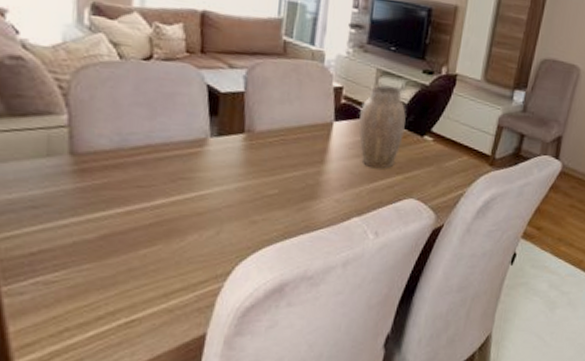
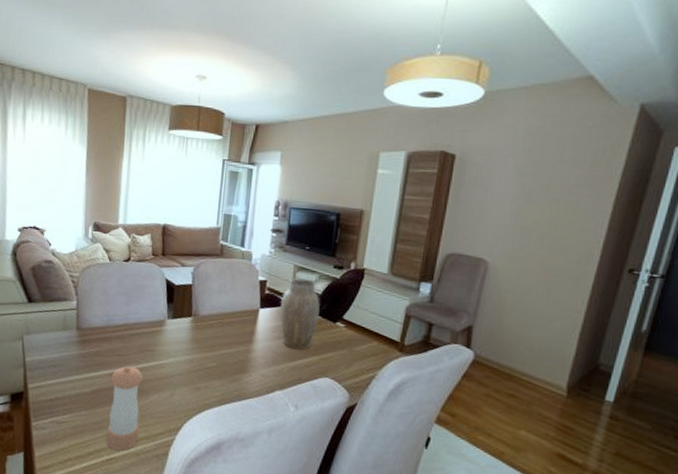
pepper shaker: none [123,200,175,309] -> present [106,365,142,451]

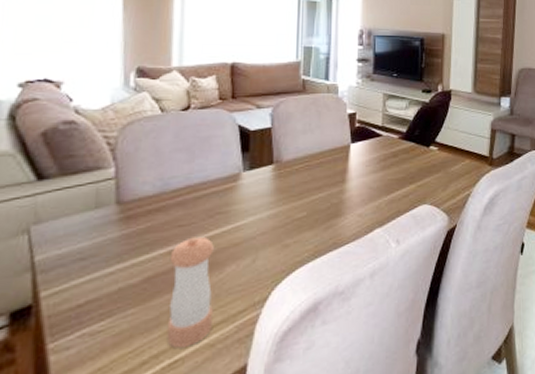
vase: present [280,278,320,350] -> none [373,107,412,181]

